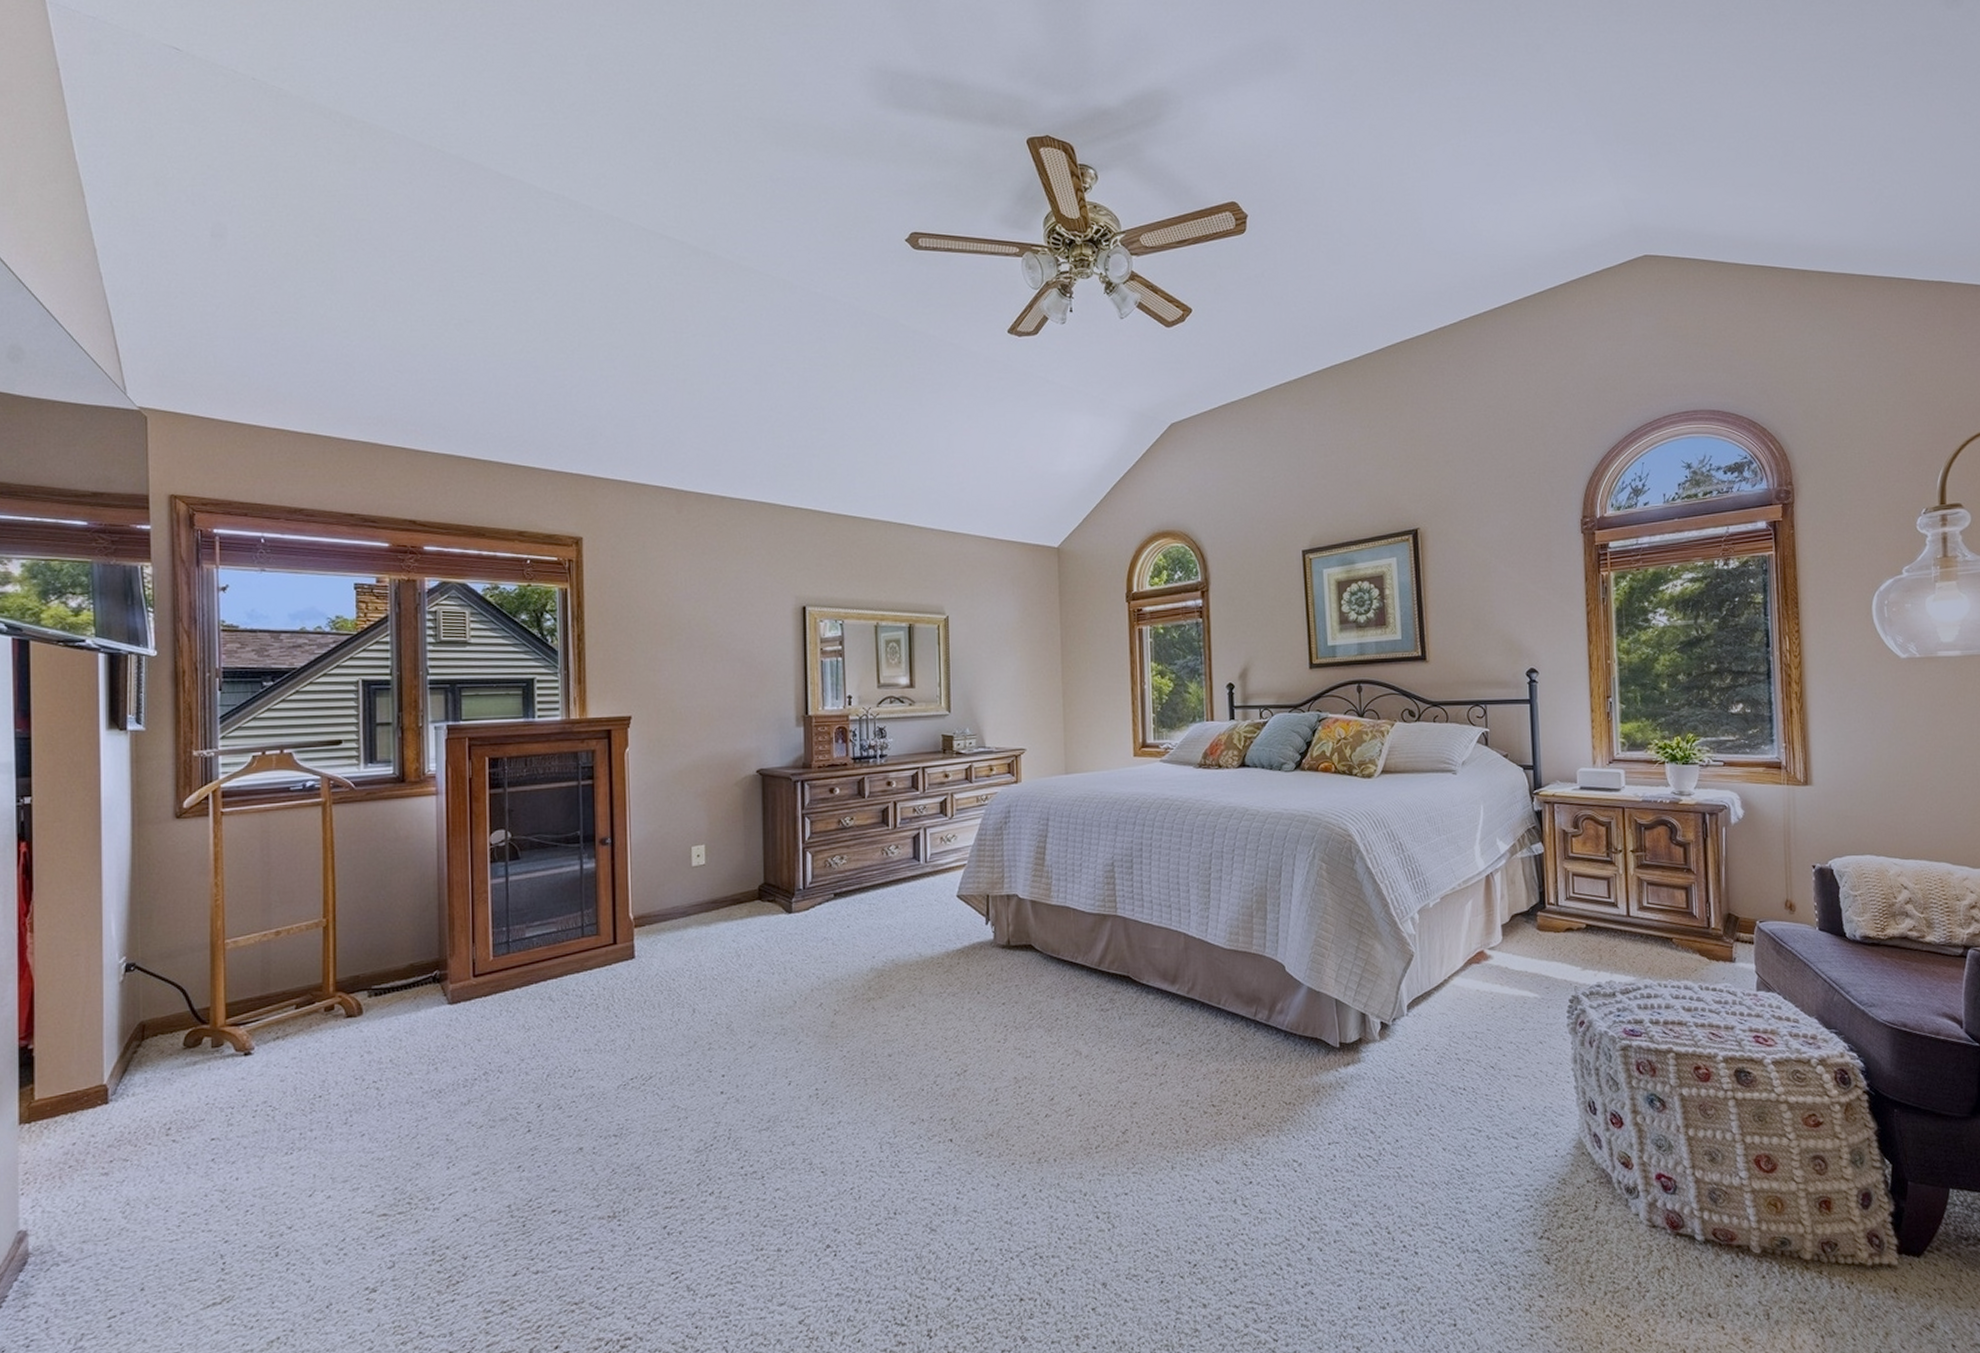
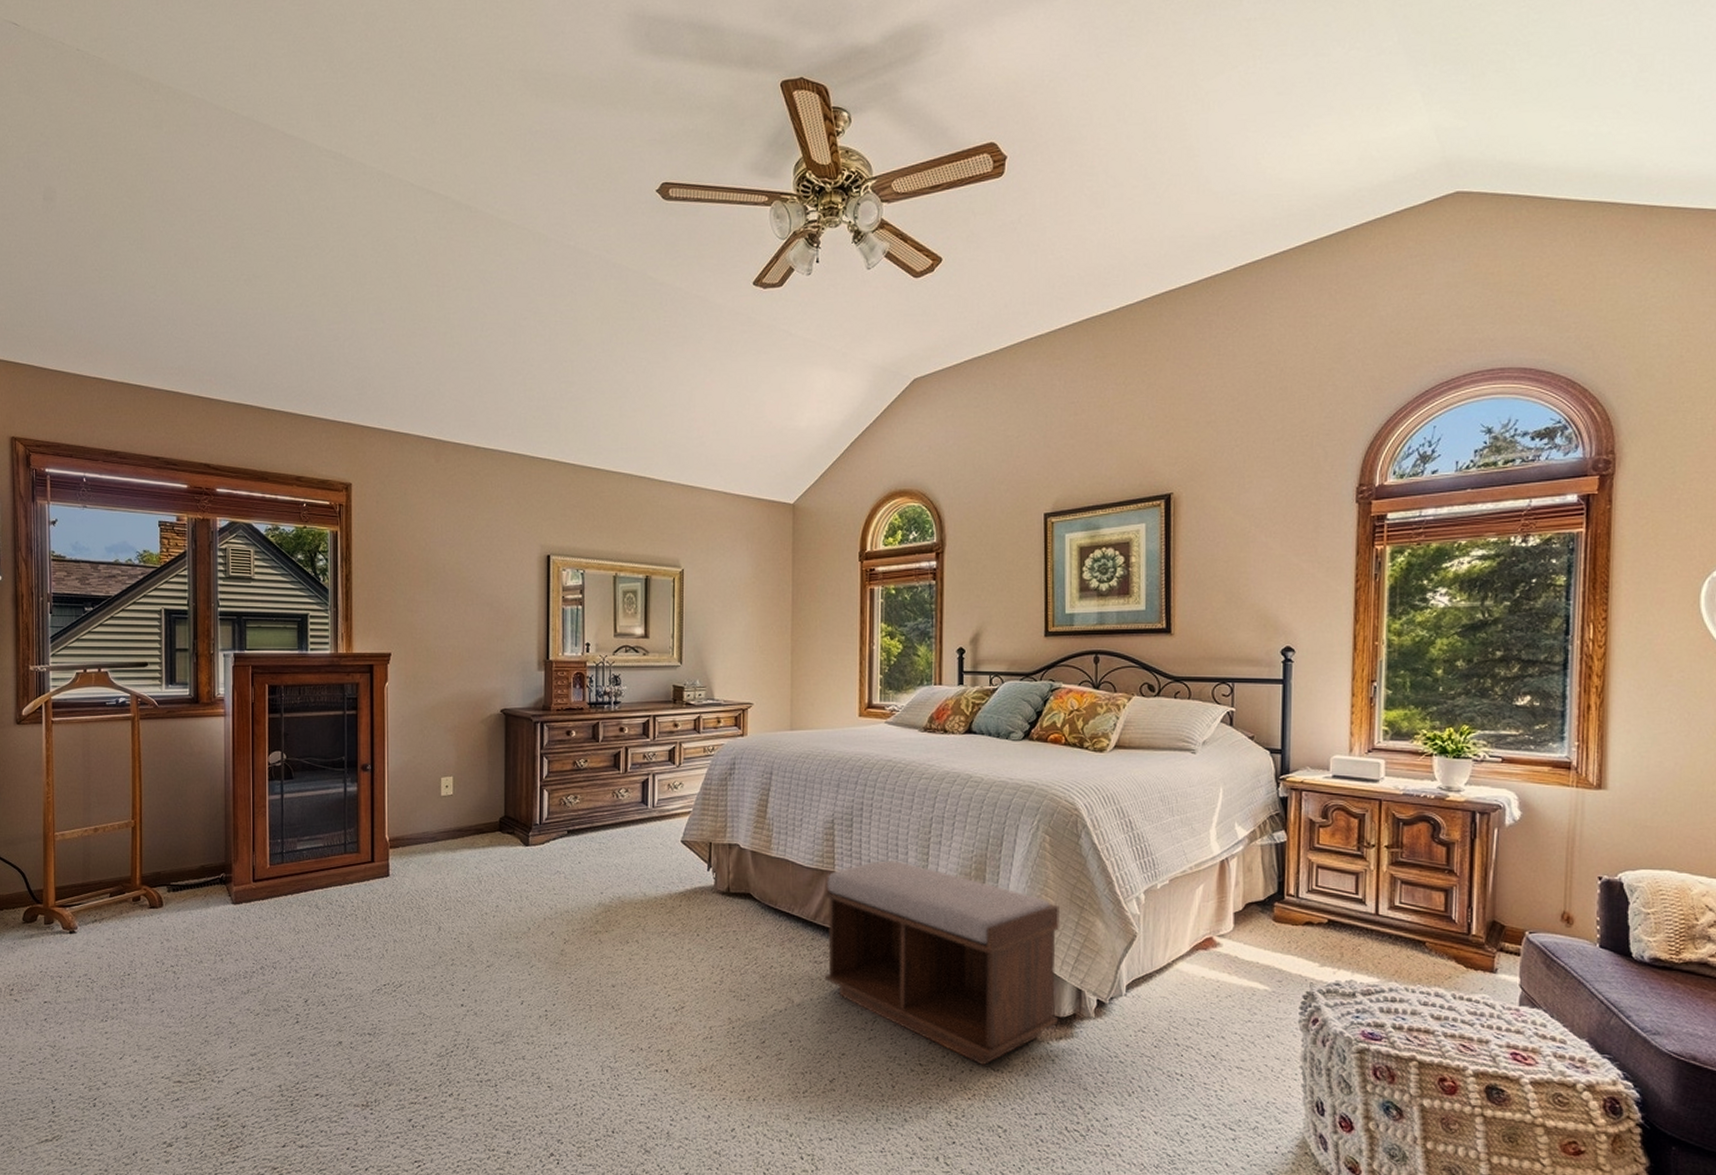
bench: none [1108,898,1344,1100] -> present [824,859,1060,1066]

